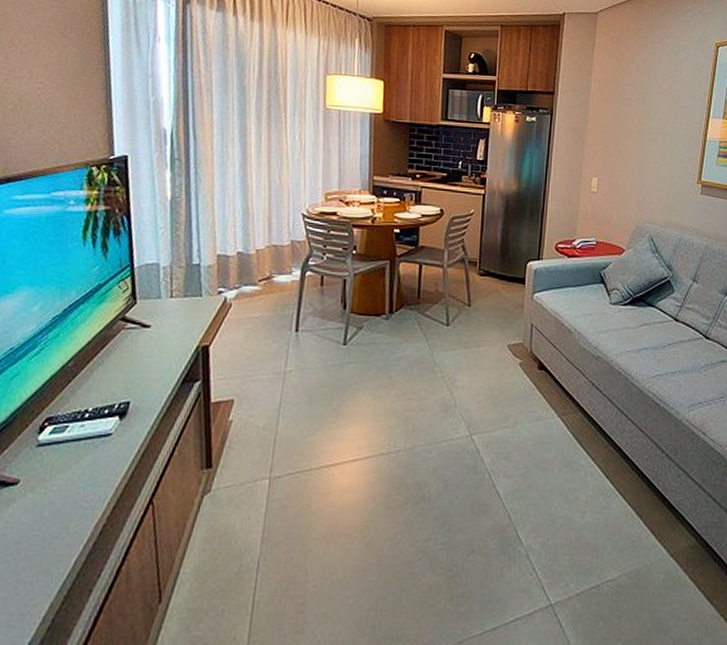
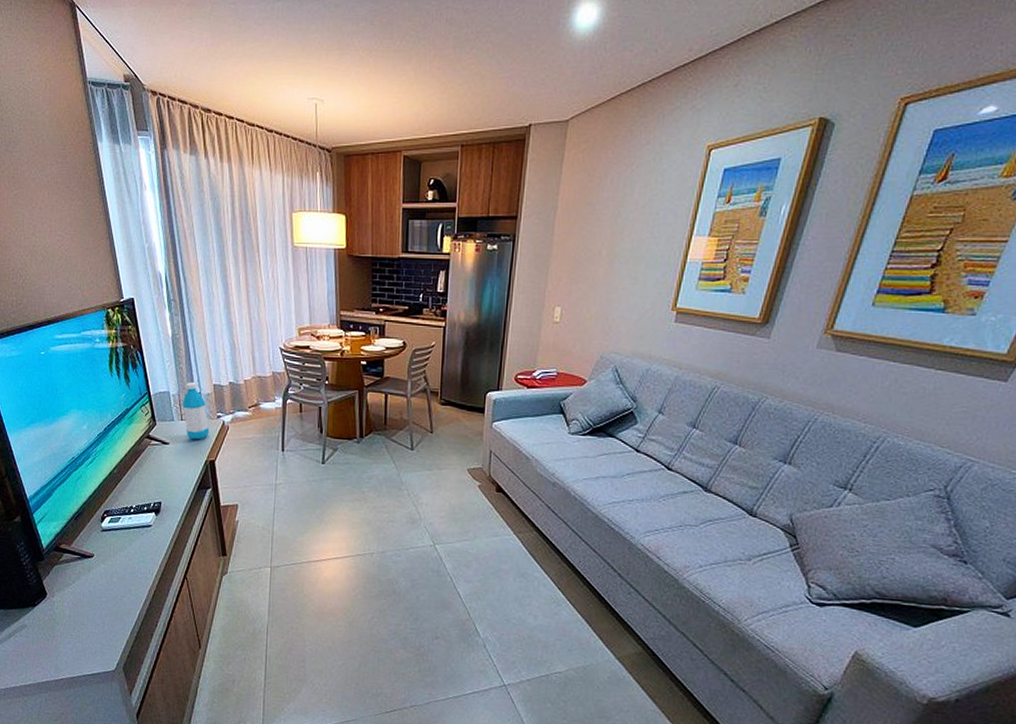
water bottle: none [173,252,207,321] -> present [181,382,210,440]

